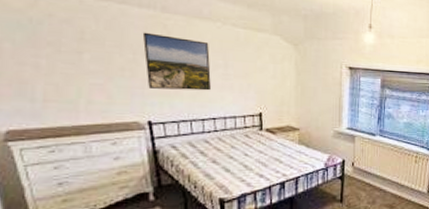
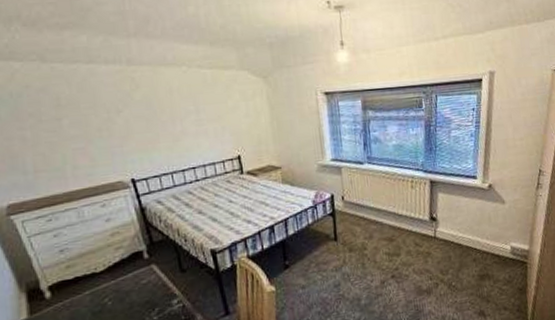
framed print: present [142,32,211,91] -> none [113,88,186,146]

